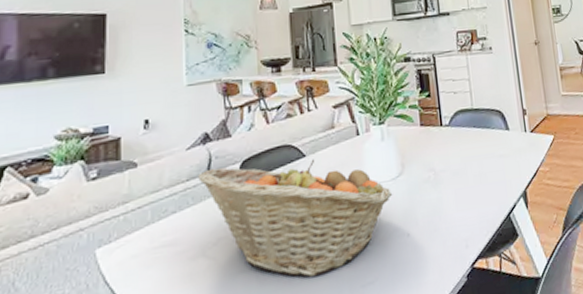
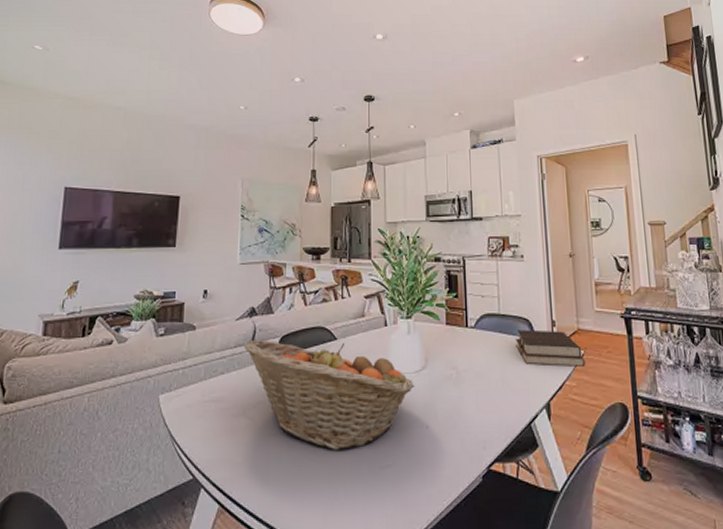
bible: none [490,118,557,156] -> present [516,330,586,368]

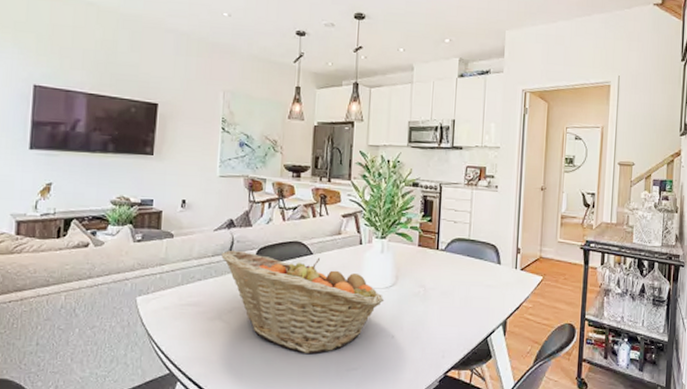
bible: present [516,330,586,368] -> none [481,254,543,292]

